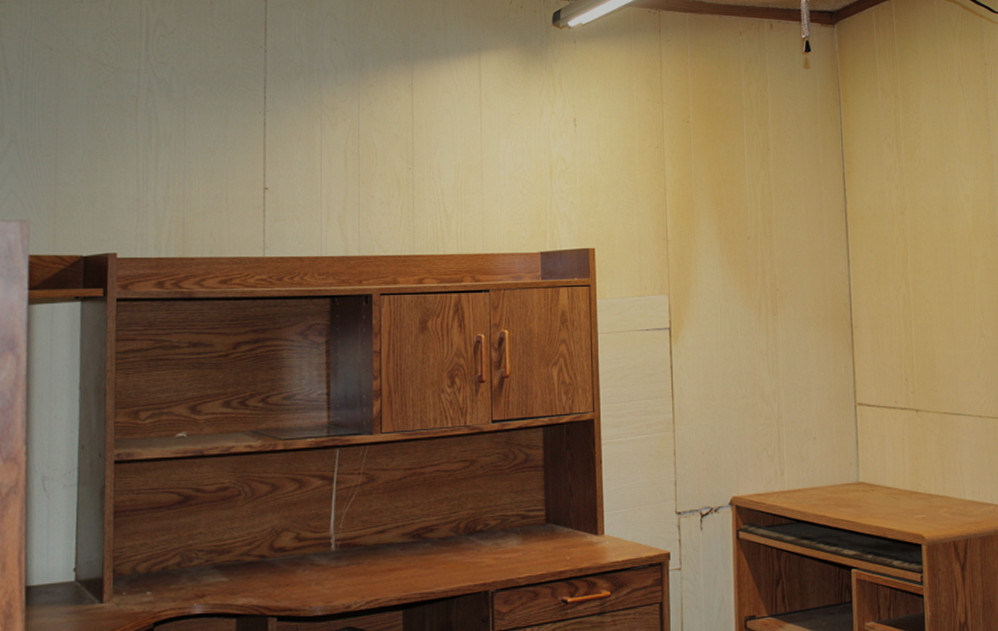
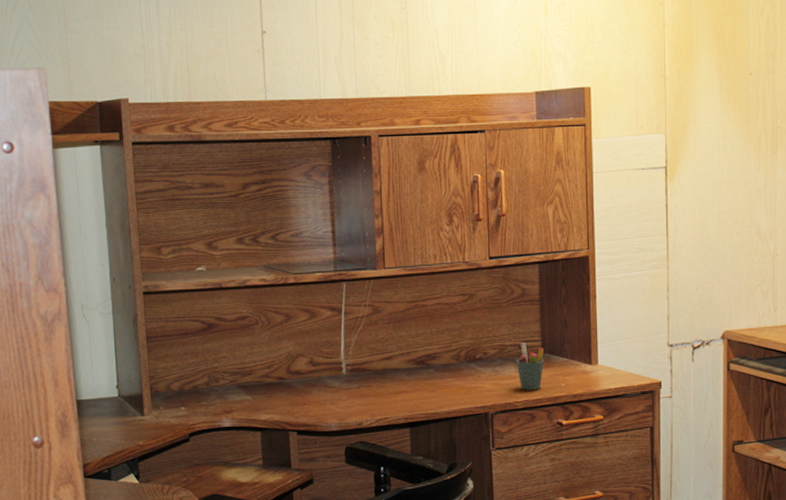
pen holder: none [518,512,549,565] -> present [516,343,545,390]

